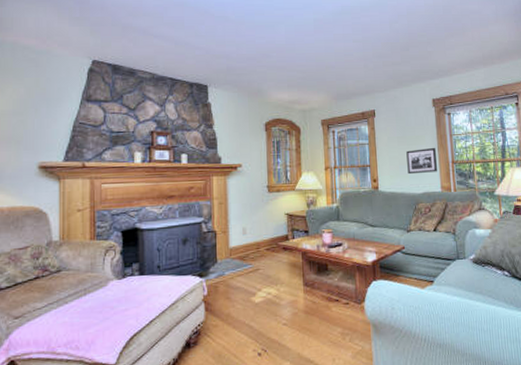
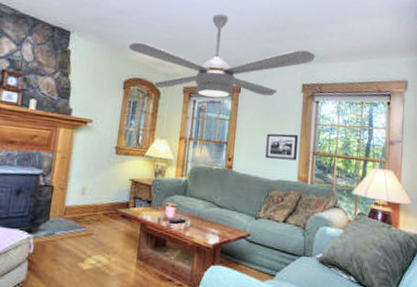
ceiling fan: none [264,45,441,126] -> present [128,13,316,99]

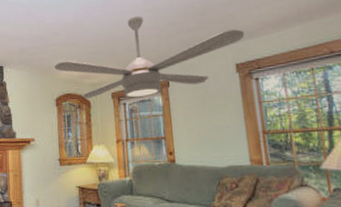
picture frame: present [265,133,298,161] -> none [206,117,245,147]

